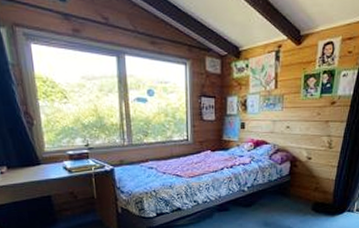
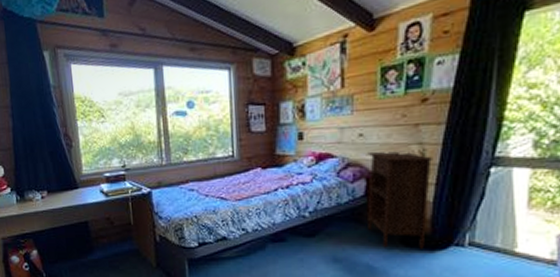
nightstand: none [290,140,337,214] -> present [367,151,434,249]

